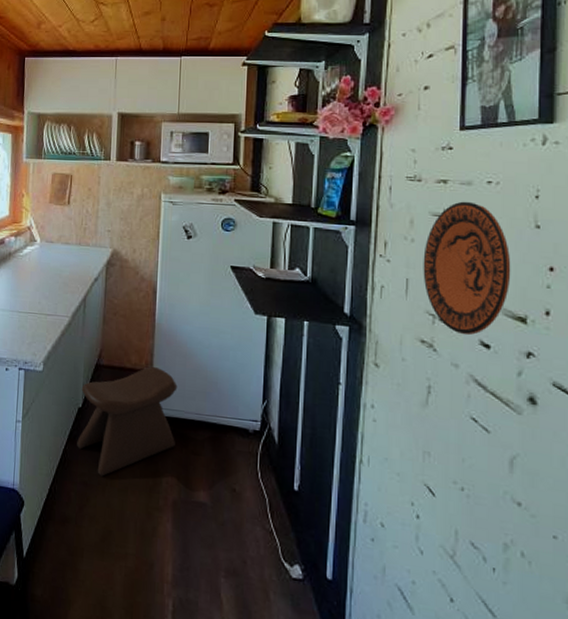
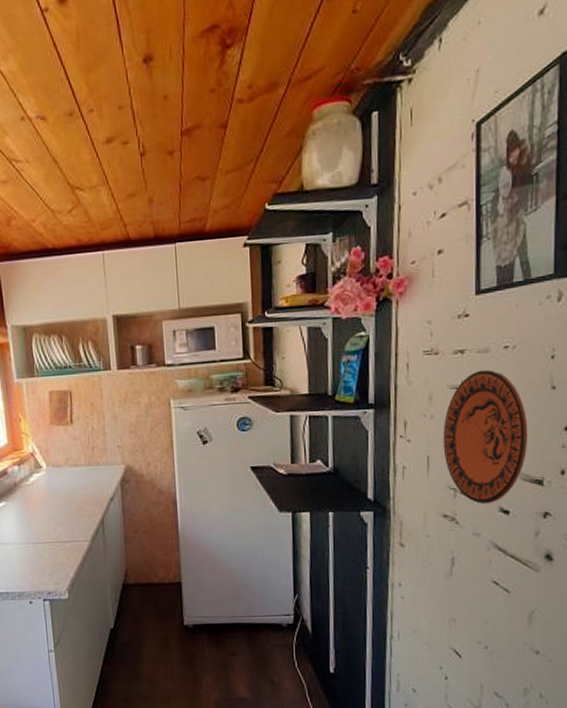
stool: present [77,366,178,476] -> none [111,577,212,690]

